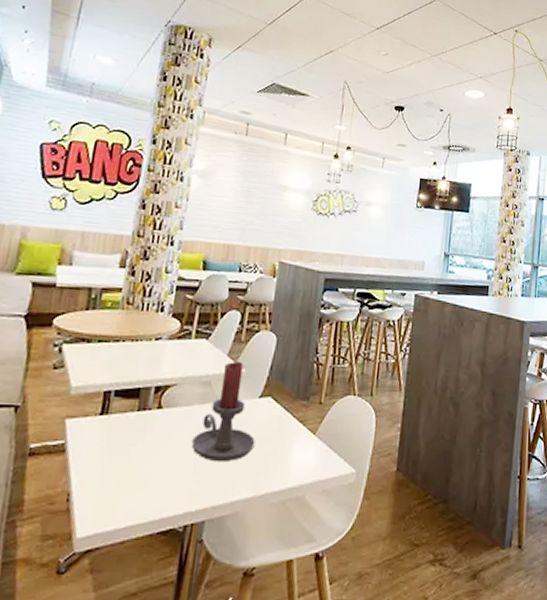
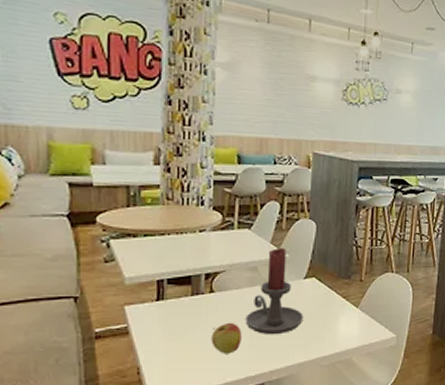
apple: none [151,444,187,483] -> present [211,322,242,354]

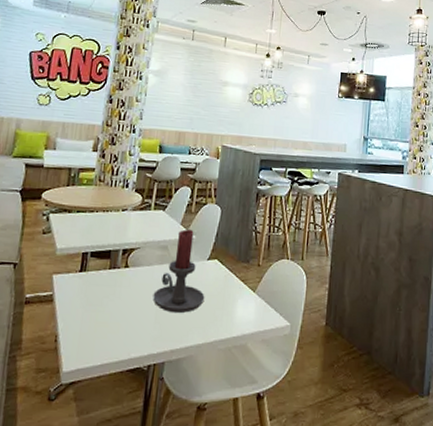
apple: present [211,322,242,354] -> none [121,297,149,329]

